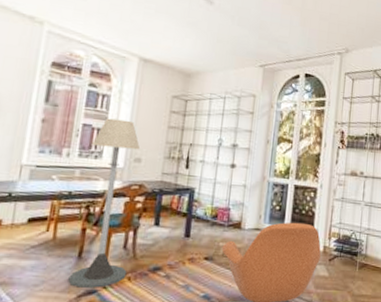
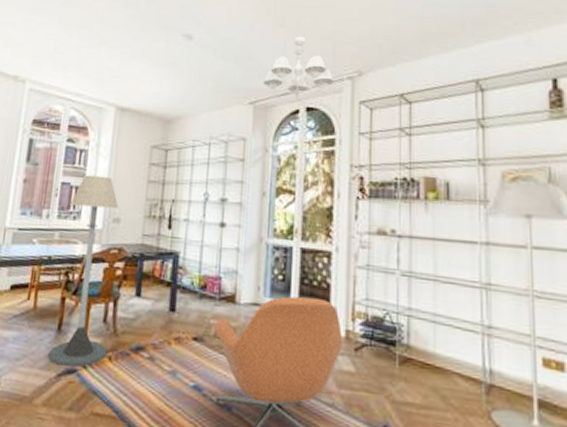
chandelier: none [272,14,328,66] -> present [263,36,335,99]

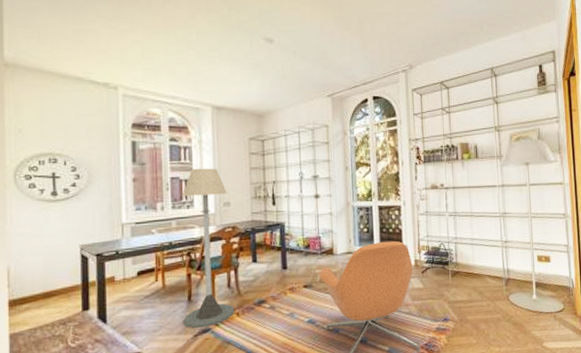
chandelier: present [263,36,335,99] -> none [337,37,393,90]

